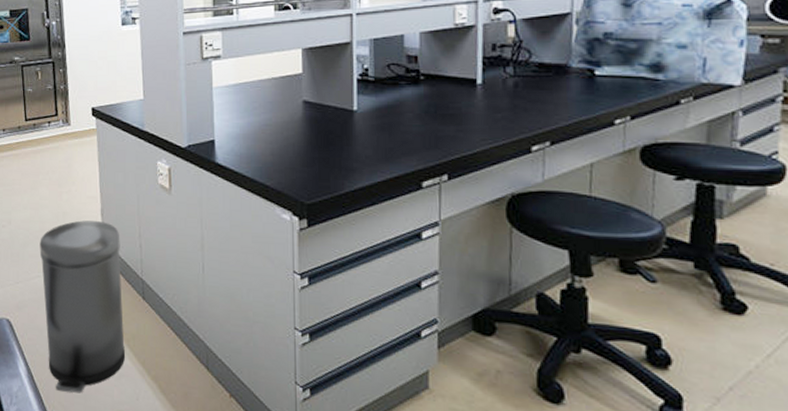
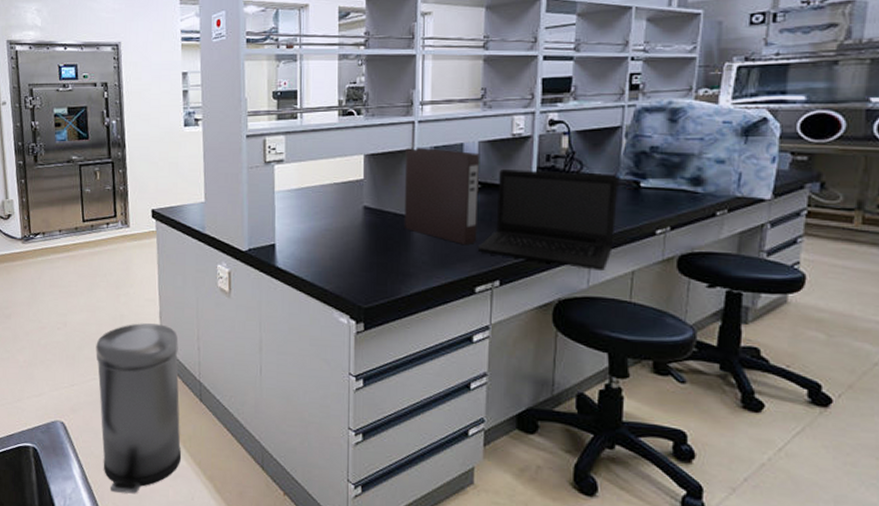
binder: none [344,39,423,139] -> present [403,147,480,246]
laptop: none [422,60,571,165] -> present [477,169,618,272]

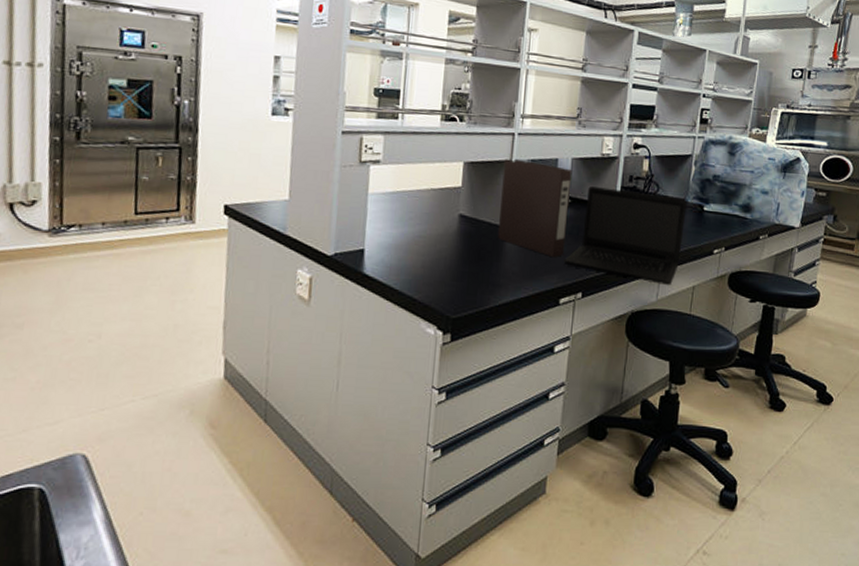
pedal bin: present [95,323,181,494] -> none [135,334,245,536]

